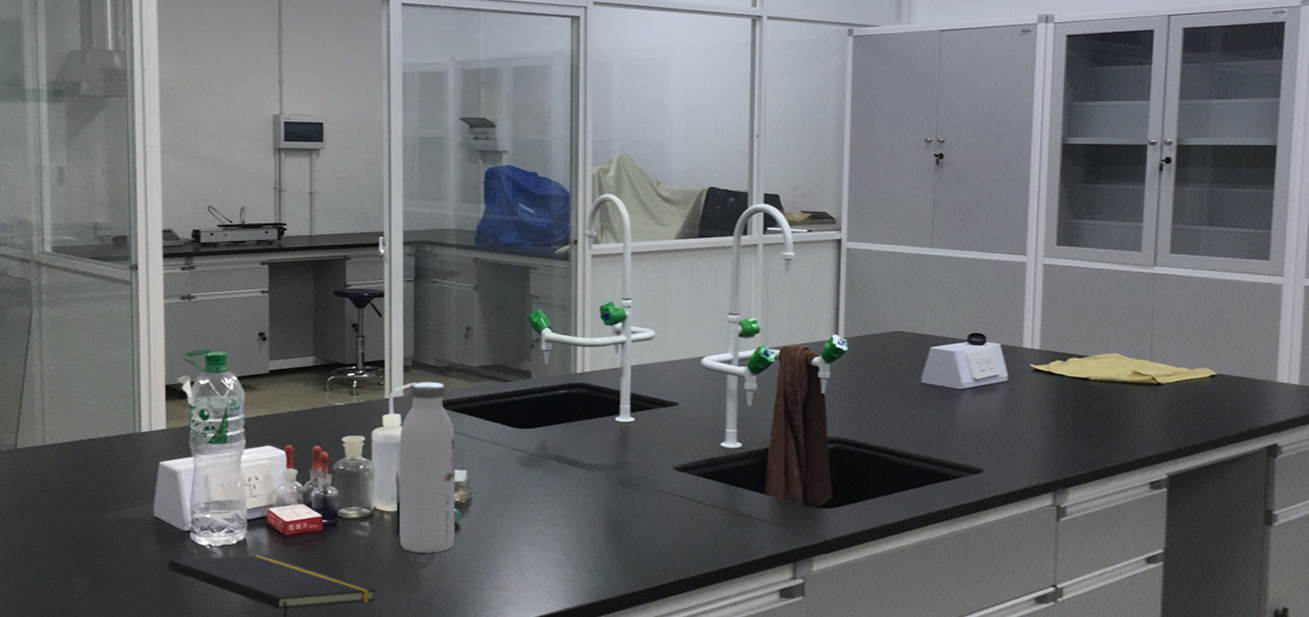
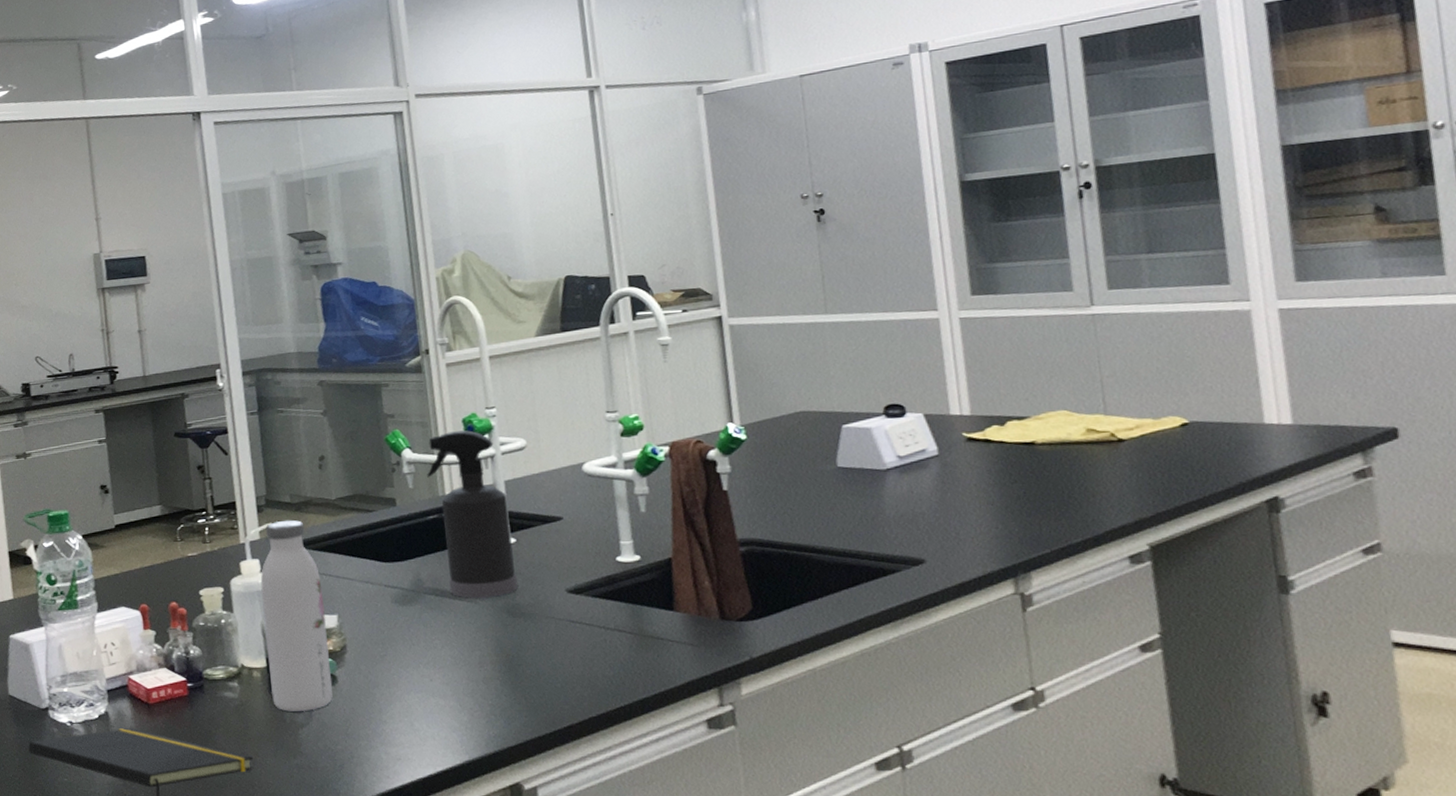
spray bottle: none [561,317,632,468] -> present [426,430,519,598]

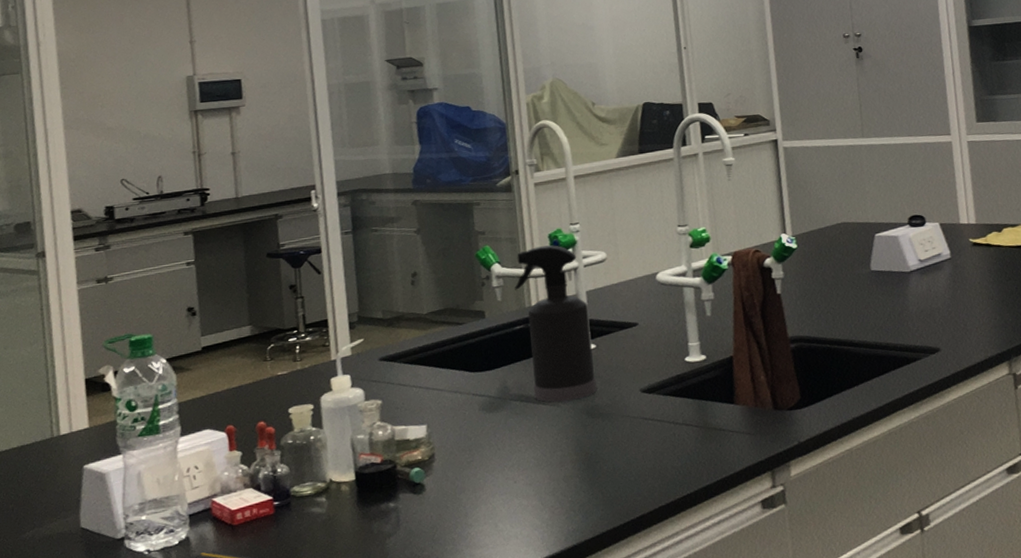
water bottle: present [260,519,333,712] -> none [350,335,421,523]

